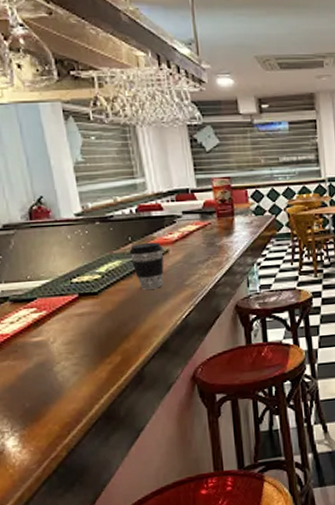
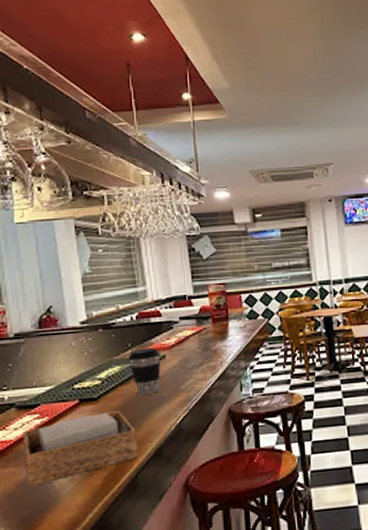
napkin holder: none [20,305,144,379] -> present [23,411,138,487]

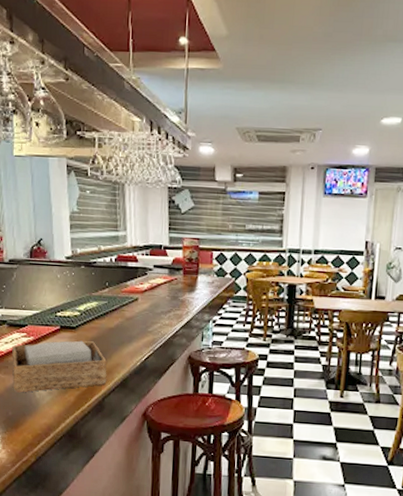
coffee cup: present [128,347,161,395] -> none [105,289,134,331]

